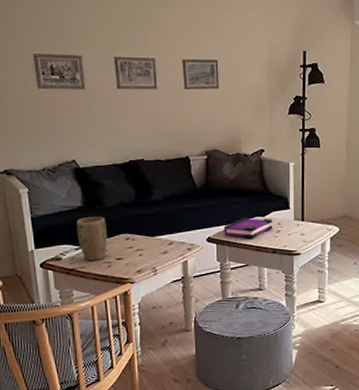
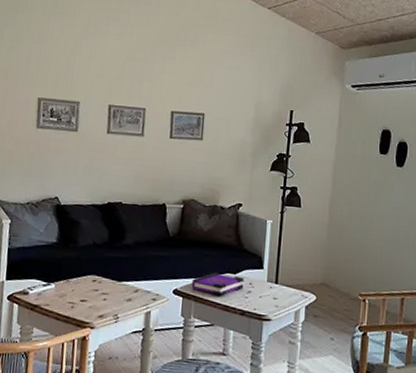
plant pot: present [76,217,108,261] -> none [47,254,77,300]

